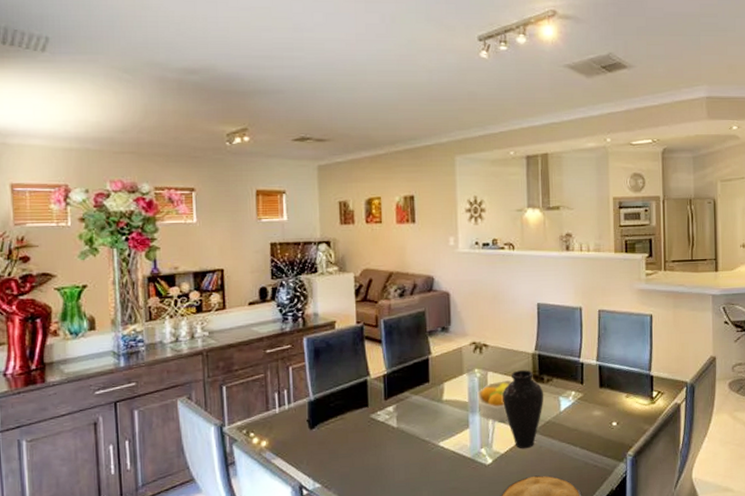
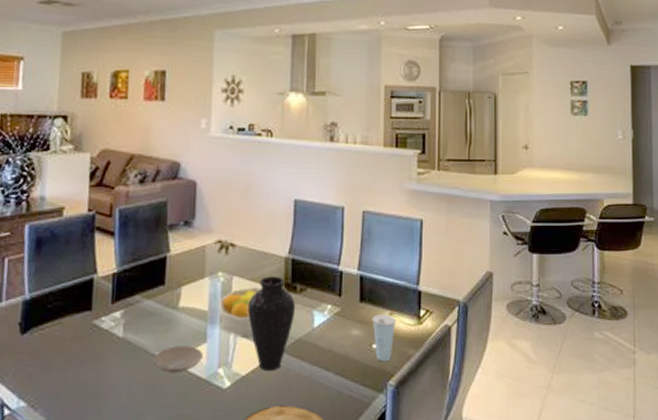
plate: none [425,431,466,454] -> present [153,346,203,372]
cup: none [611,397,633,436] -> present [372,314,397,362]

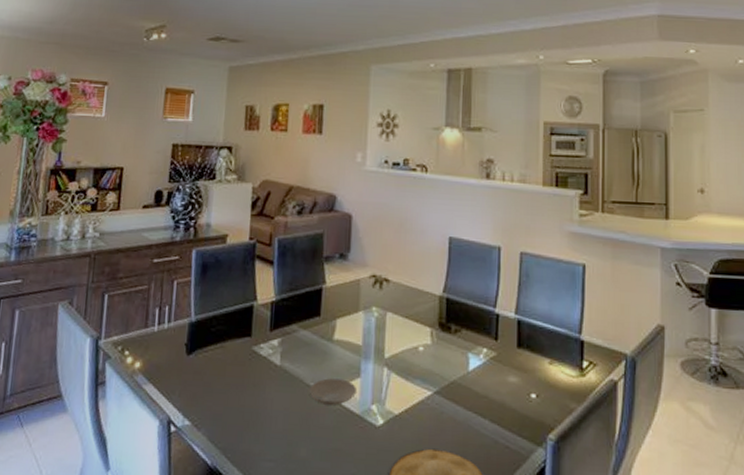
fruit bowl: present [219,286,261,338] -> none [372,324,415,375]
vase: present [248,276,296,372] -> none [401,314,450,413]
cup: present [372,314,397,362] -> none [530,362,557,414]

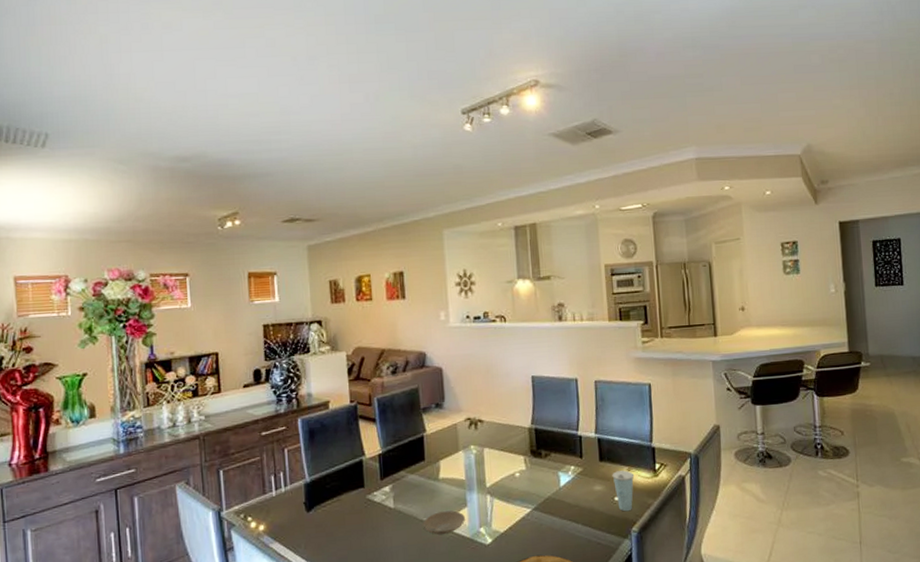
cup: none [530,362,557,414] -> present [612,470,635,512]

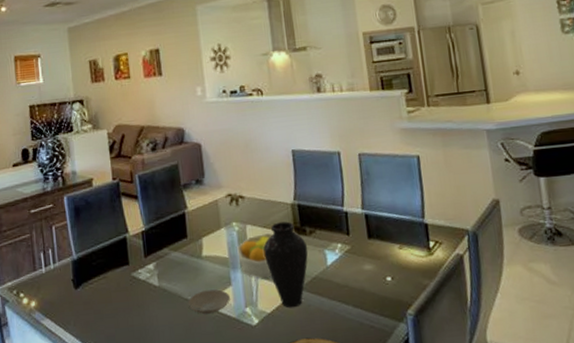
fruit bowl: none [474,455,510,500] -> present [237,232,273,279]
vase: none [500,445,543,528] -> present [263,221,308,308]
cup: present [612,470,635,512] -> none [382,248,407,293]

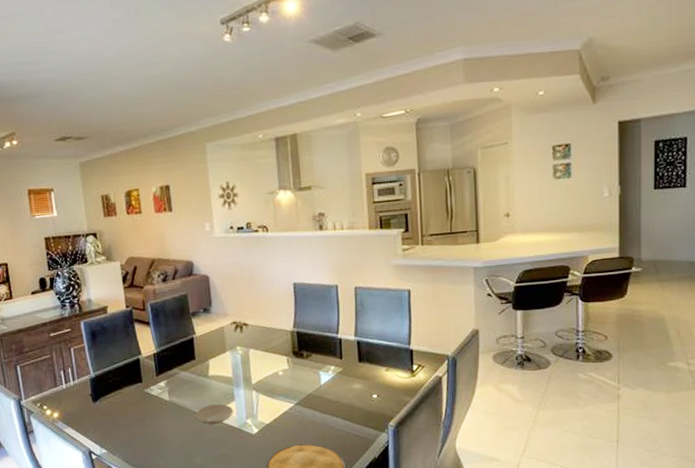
fruit bowl: present [237,232,273,279] -> none [240,355,274,396]
vase: present [263,221,308,308] -> none [264,346,305,420]

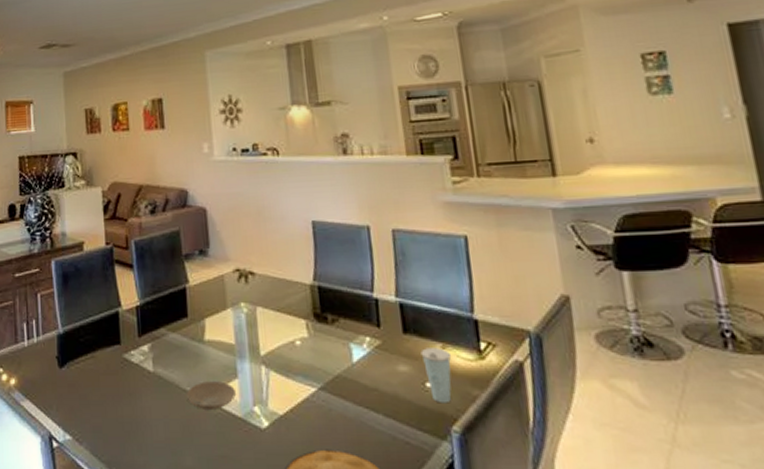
cup: none [370,371,393,408] -> present [420,348,452,404]

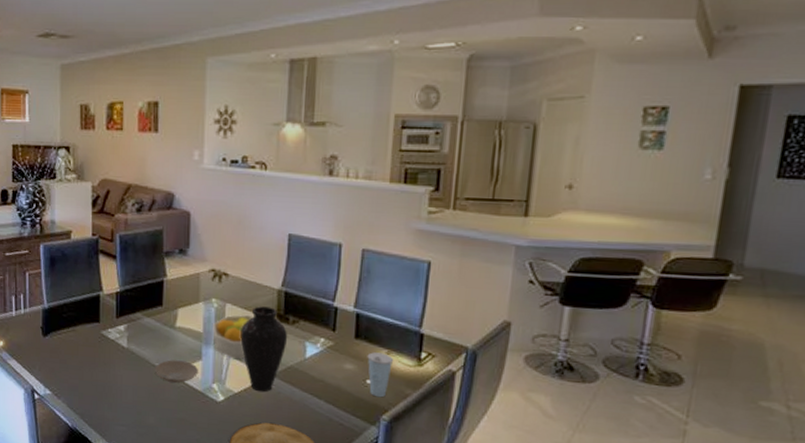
fruit bowl: none [245,317,288,373] -> present [213,314,254,360]
vase: none [276,306,330,411] -> present [240,306,288,393]

